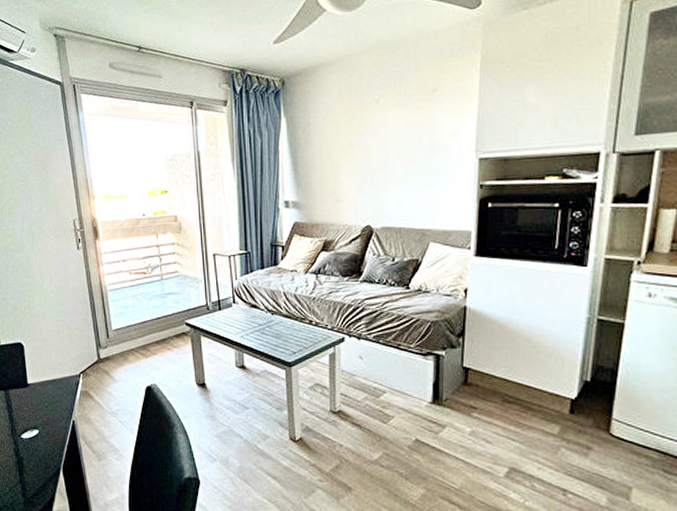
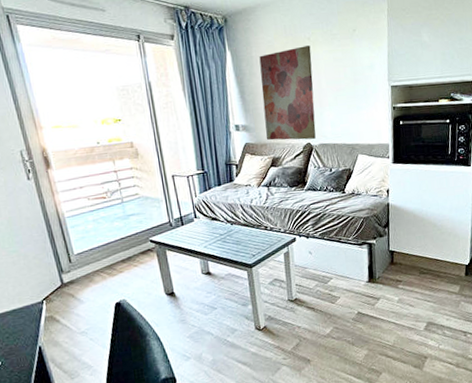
wall art: none [317,109,379,221] -> present [259,46,316,141]

